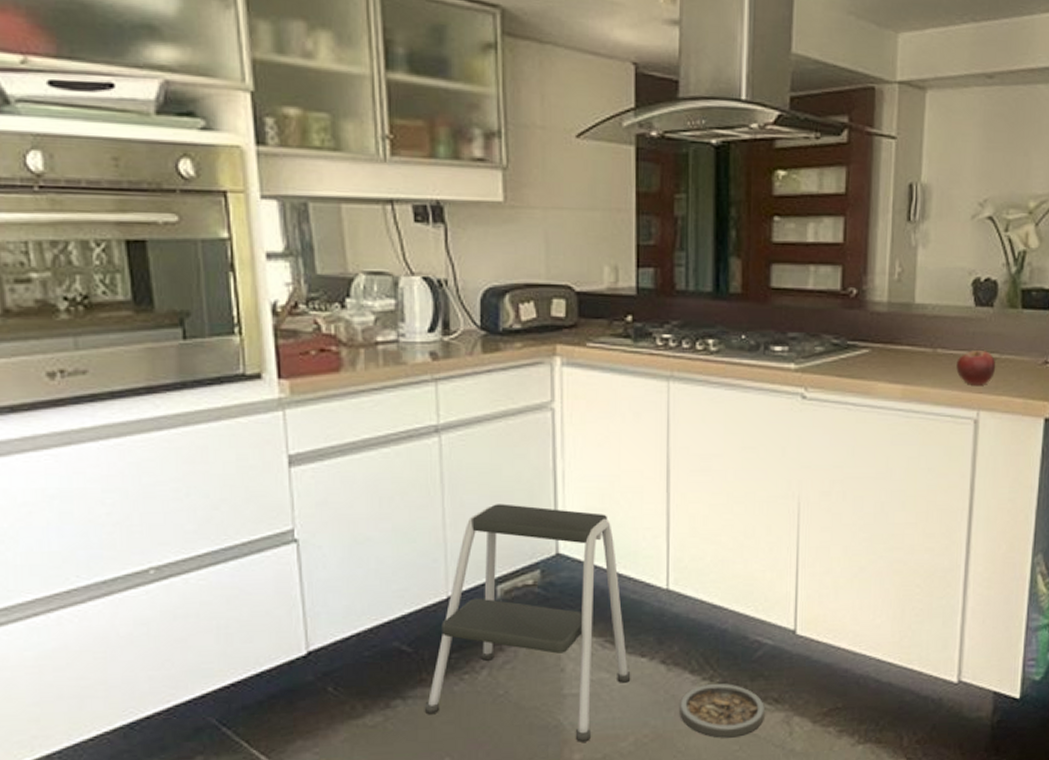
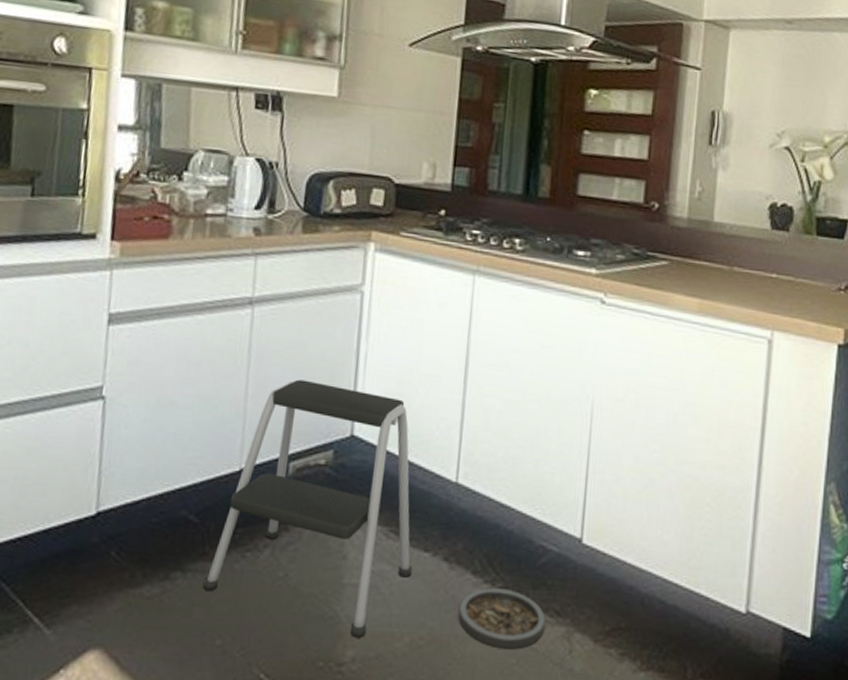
fruit: present [956,349,996,385] -> none [752,271,791,306]

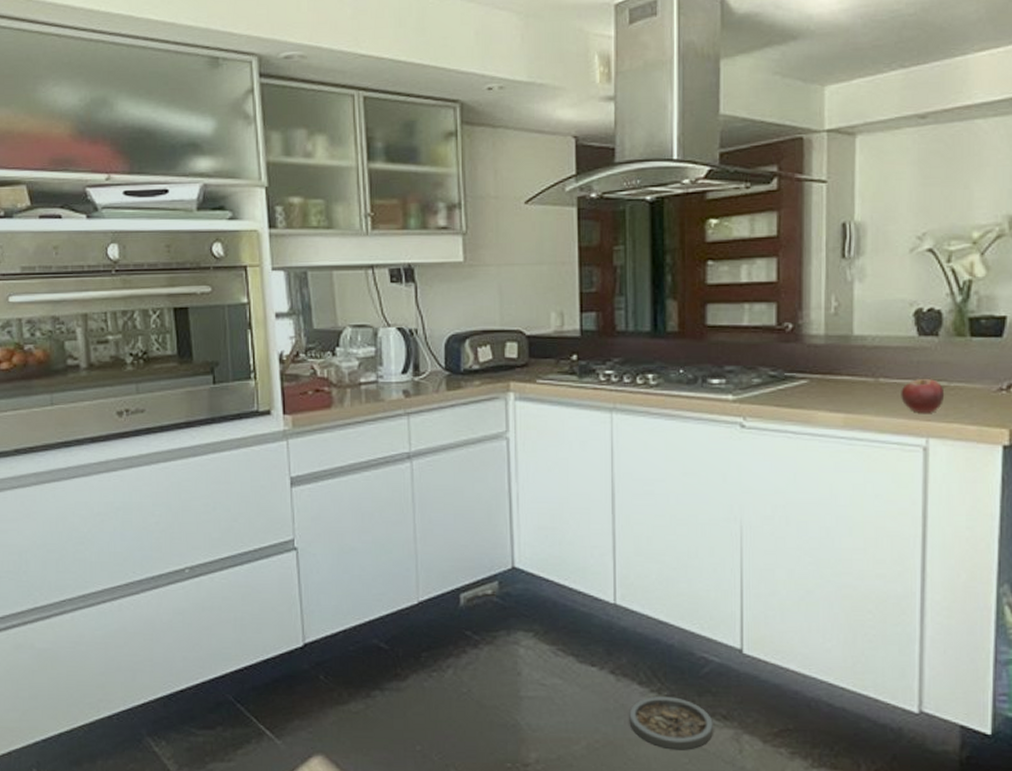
step stool: present [202,379,413,638] -> none [398,521,582,742]
fruit: none [752,271,791,306] -> present [901,378,945,413]

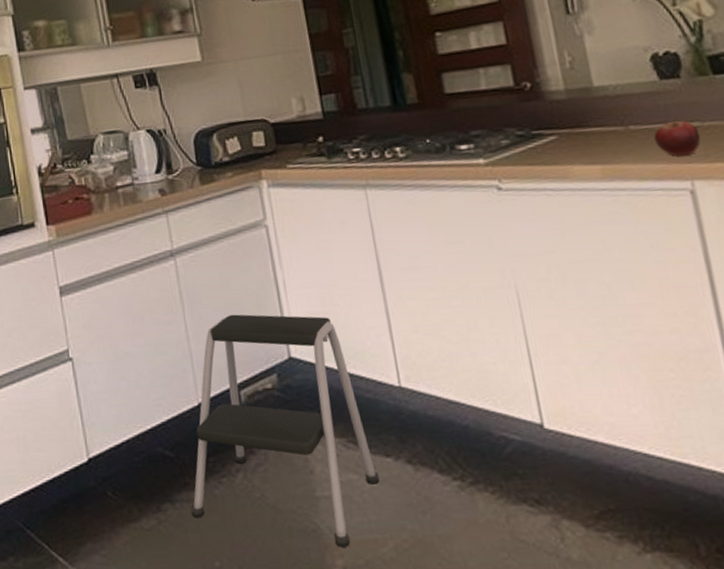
step stool: none [398,521,582,742] -> present [190,314,380,547]
pet bowl: present [629,697,713,750] -> none [434,484,529,544]

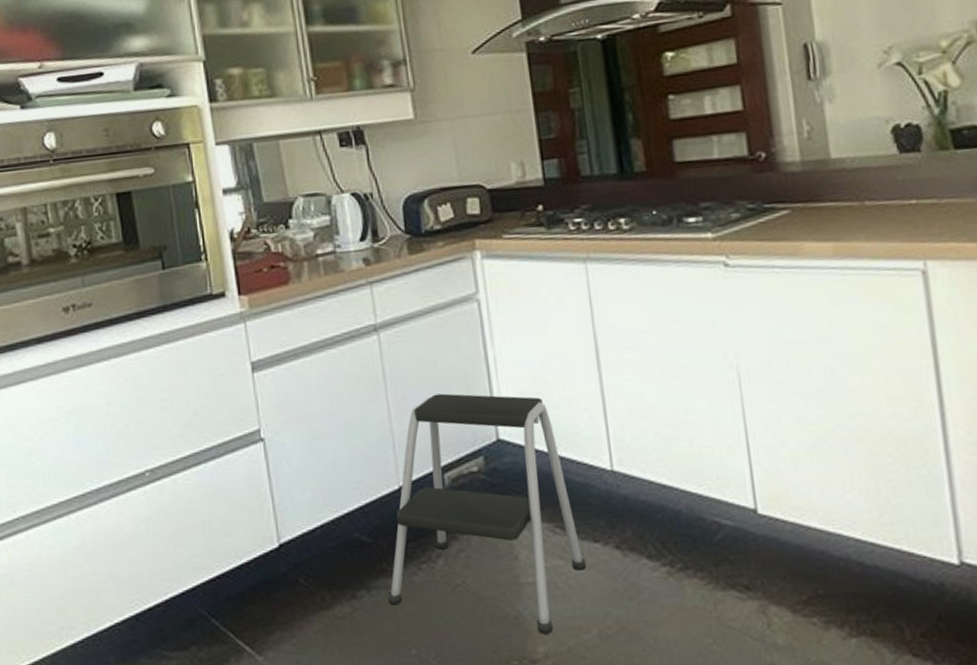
fruit: present [654,120,701,156] -> none [889,196,937,235]

